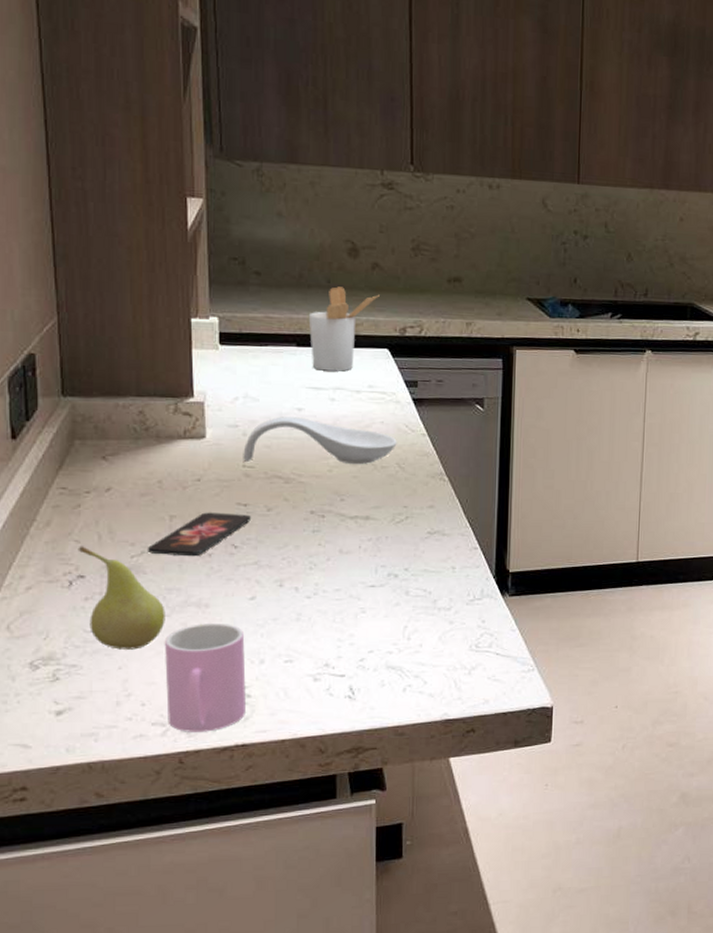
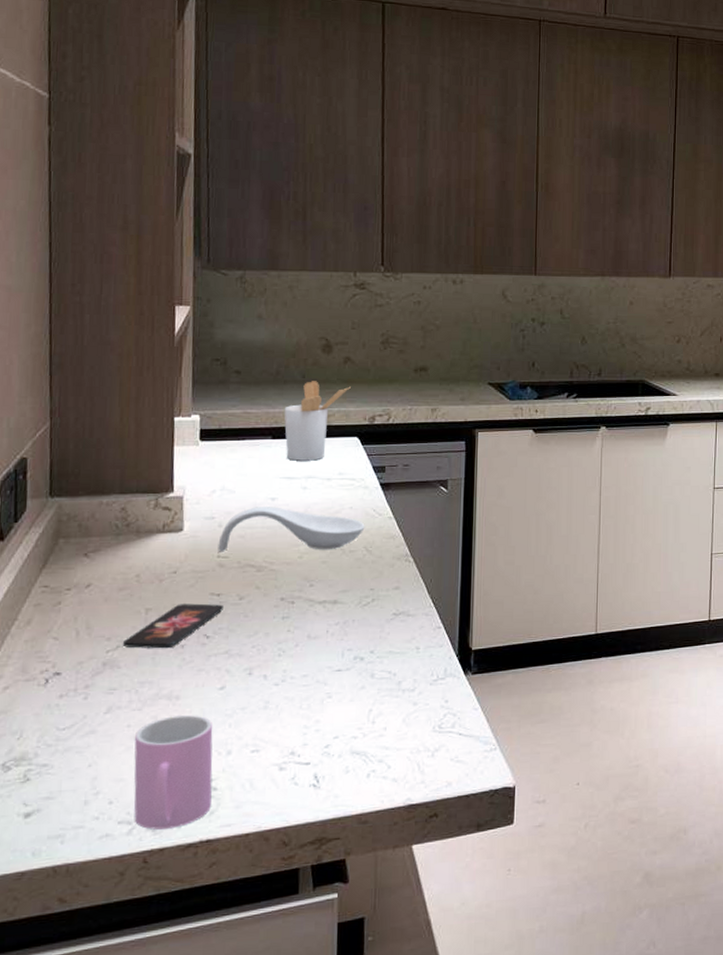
fruit: present [78,546,165,650] -> none [55,643,137,747]

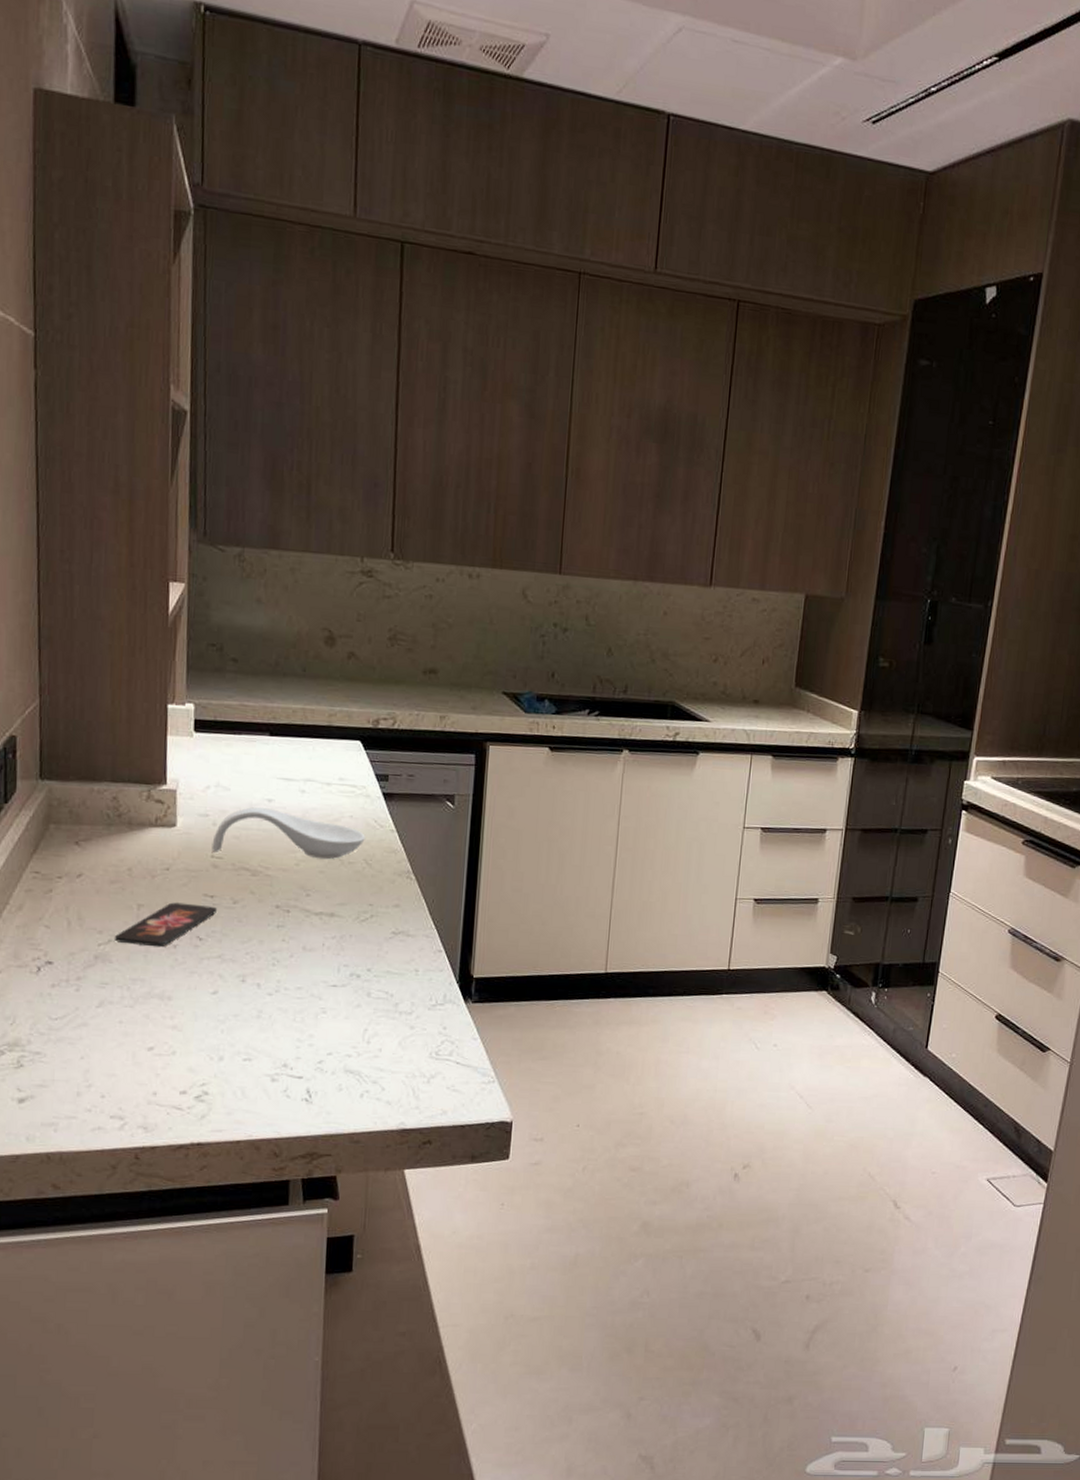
cup: present [134,715,213,830] -> none [126,1016,205,1128]
utensil holder: present [284,381,351,461] -> none [282,675,354,763]

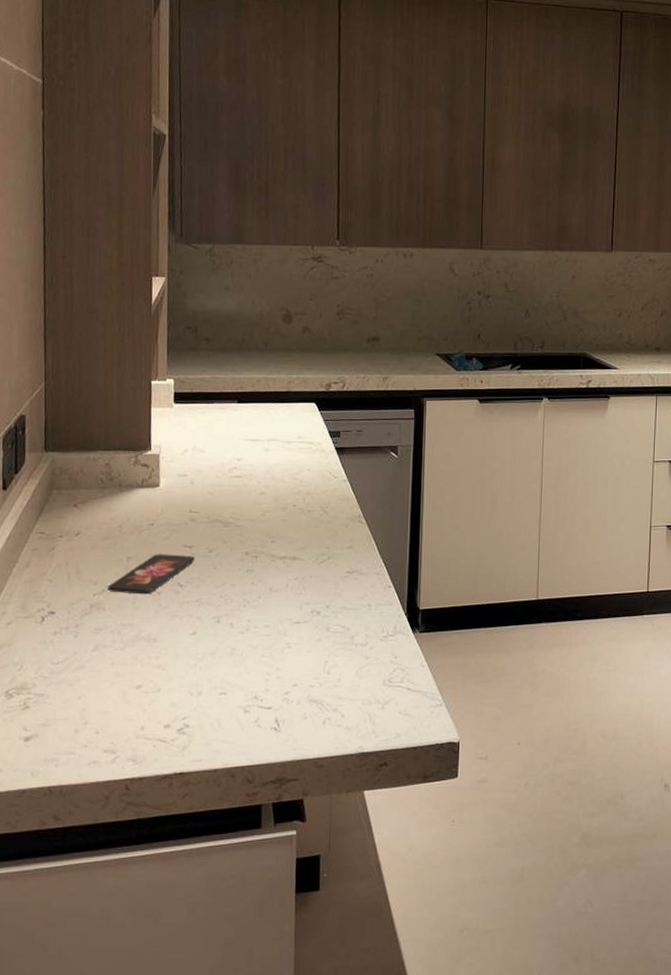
spoon rest: present [211,807,365,860] -> none [190,466,322,509]

